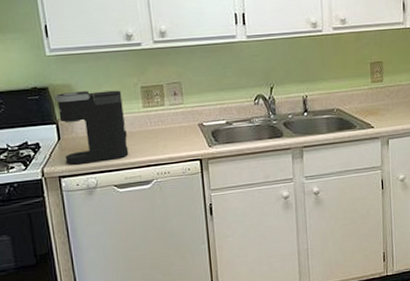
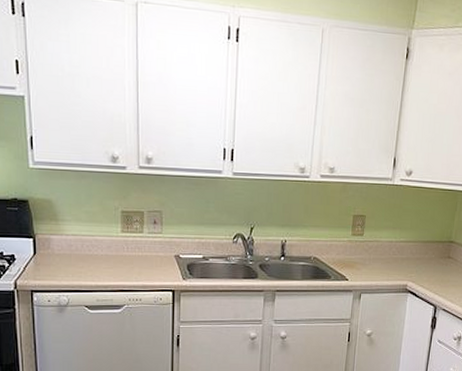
coffee maker: present [54,90,129,165] -> none [34,208,103,281]

